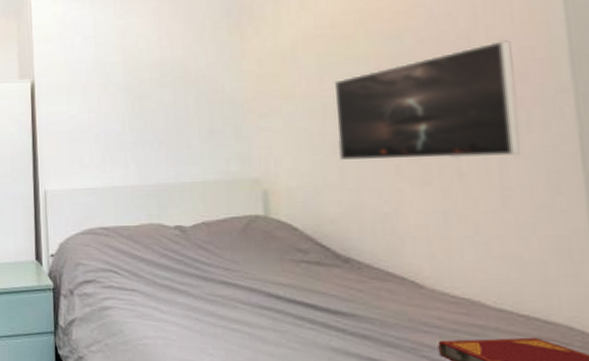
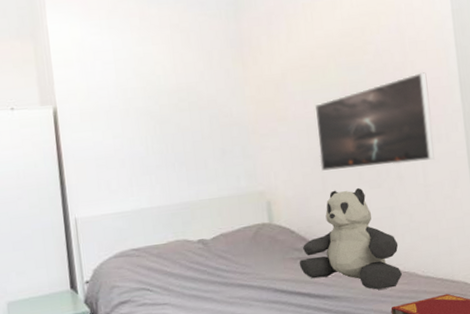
teddy bear: none [302,183,460,316] -> present [299,187,403,290]

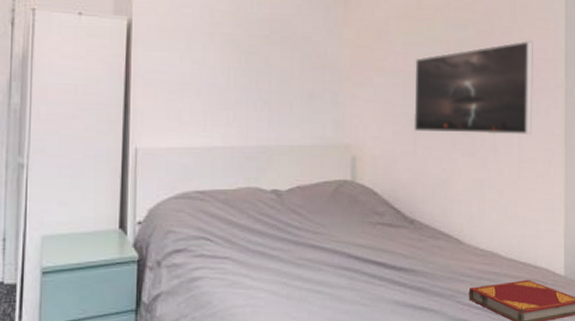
teddy bear: present [299,187,403,290] -> none [378,153,485,267]

